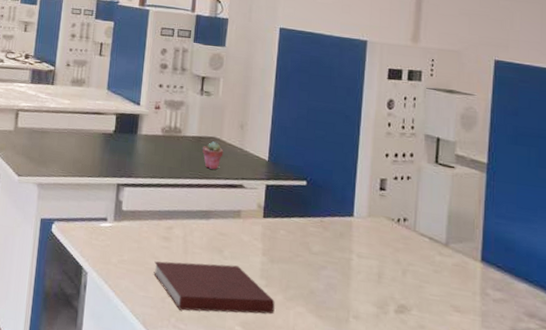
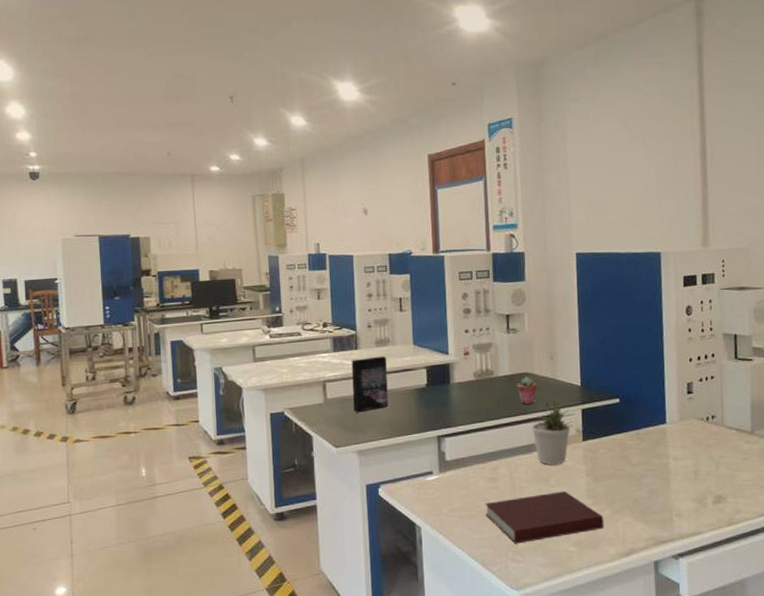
book: none [41,94,80,147] -> present [351,356,389,413]
potted plant: none [212,170,255,237] -> present [532,400,573,465]

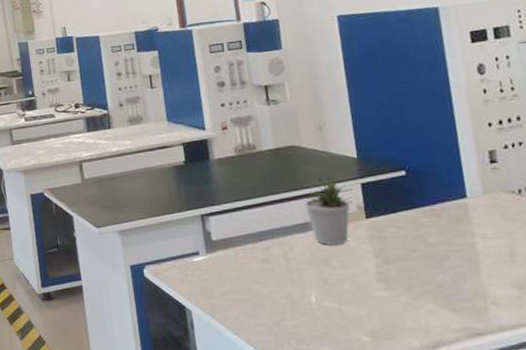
book: present [351,356,389,413] -> none [105,134,147,192]
notebook: present [485,491,604,544] -> none [259,274,402,331]
potted succulent: present [517,377,537,404] -> none [283,150,307,180]

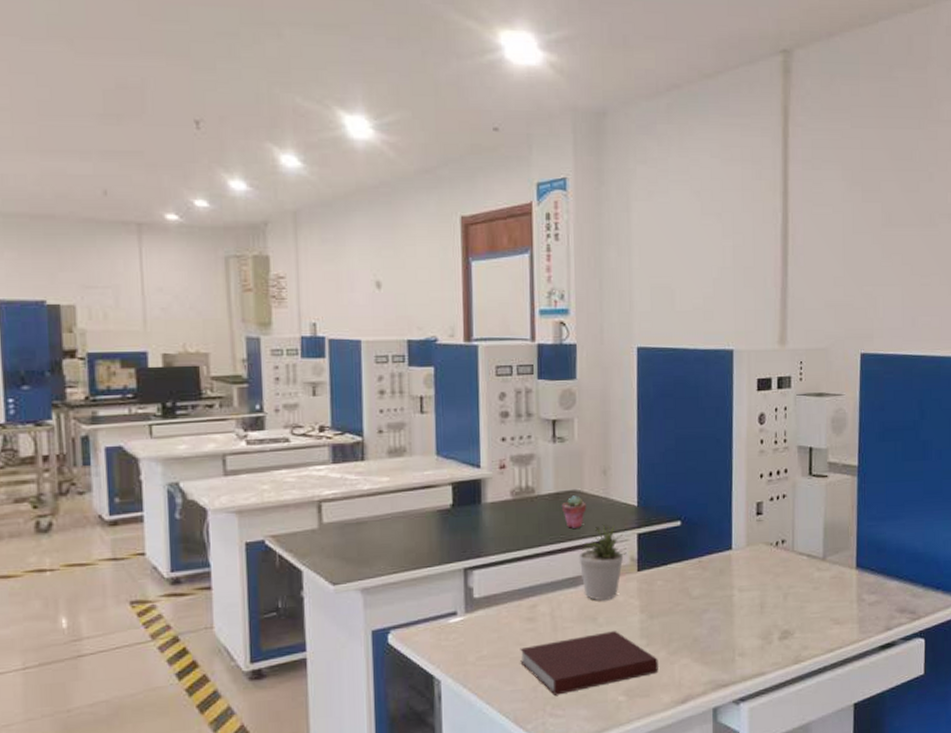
notebook: none [259,274,402,331] -> present [520,631,658,695]
potted succulent: none [283,150,307,180] -> present [562,495,587,528]

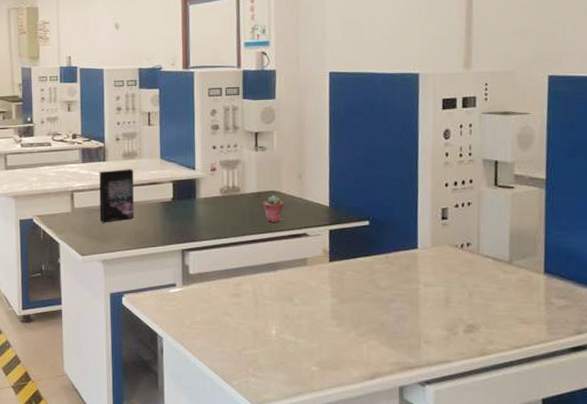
book: none [356,469,403,541] -> present [99,169,134,223]
notebook: present [520,631,658,695] -> none [227,311,348,360]
potted plant: present [578,524,627,601] -> none [277,220,319,285]

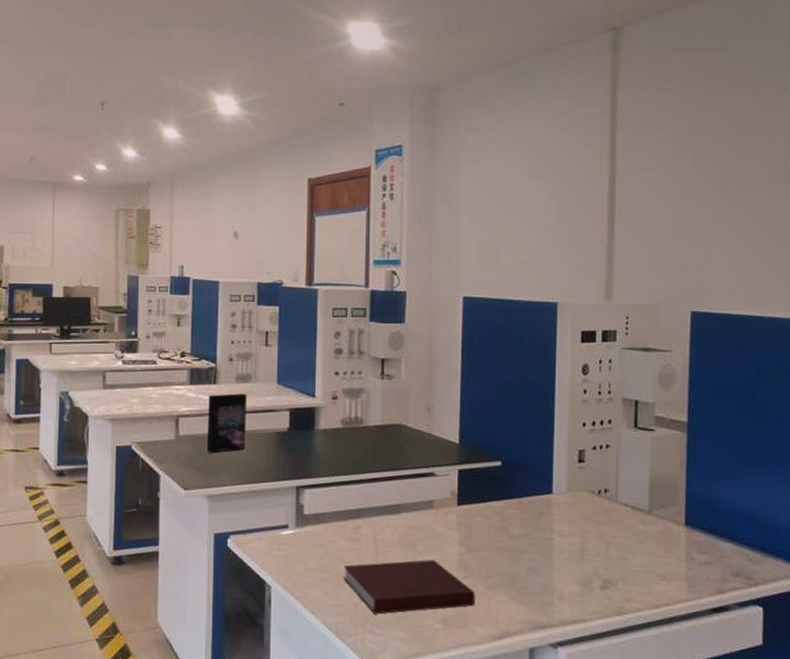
notebook: none [227,311,348,360] -> present [343,560,475,614]
potted succulent: present [263,195,284,222] -> none [388,429,410,459]

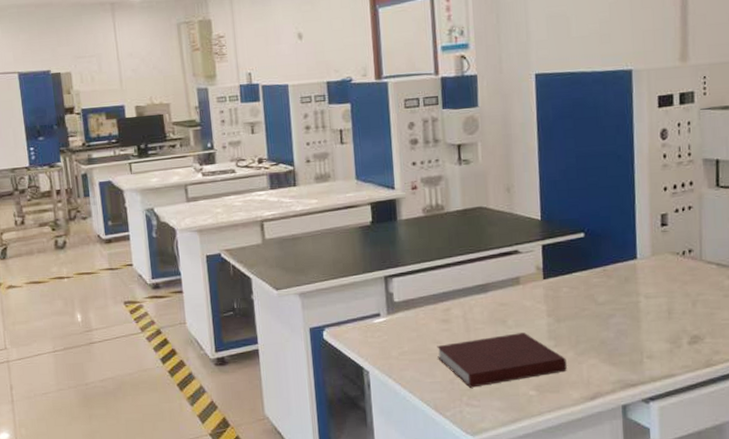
book: present [207,393,248,454] -> none [290,192,331,253]

